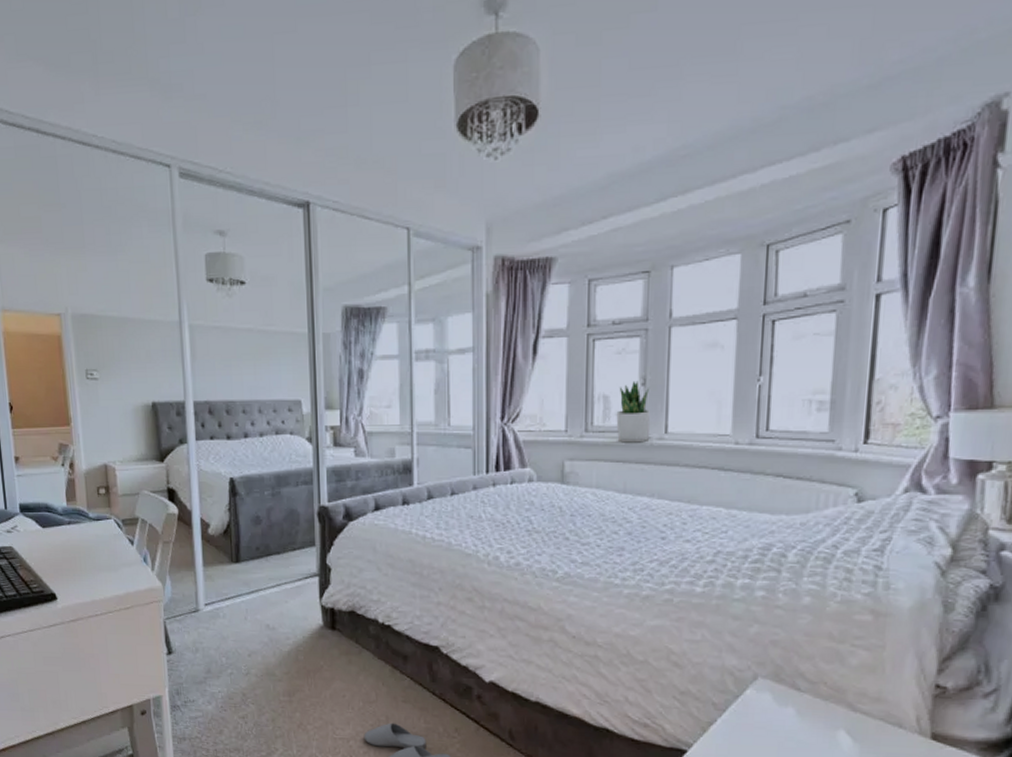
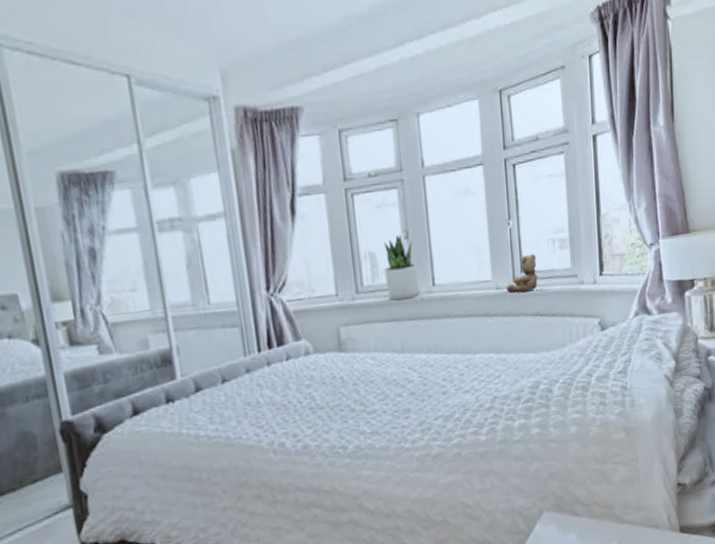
teddy bear: none [747,412,787,451] -> present [506,253,538,294]

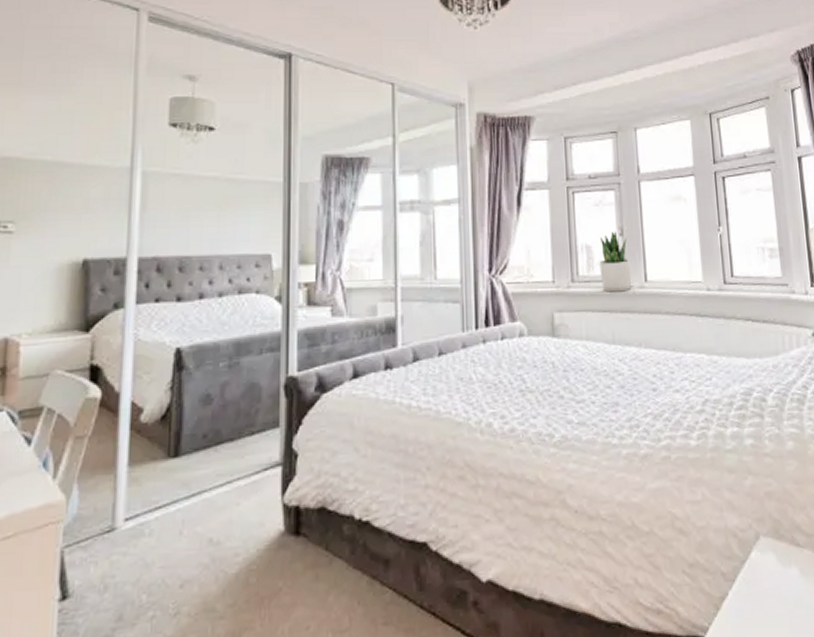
teddy bear: present [506,253,538,294] -> none [717,259,749,297]

